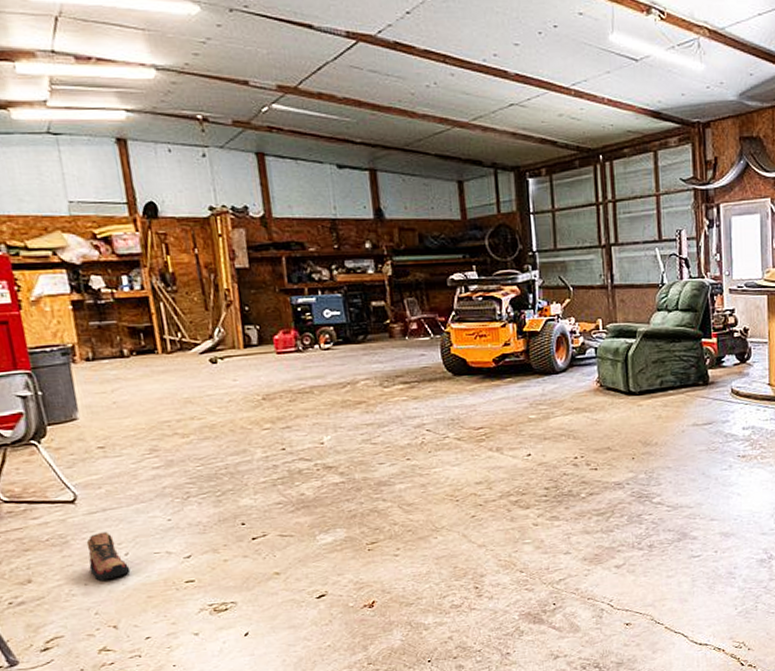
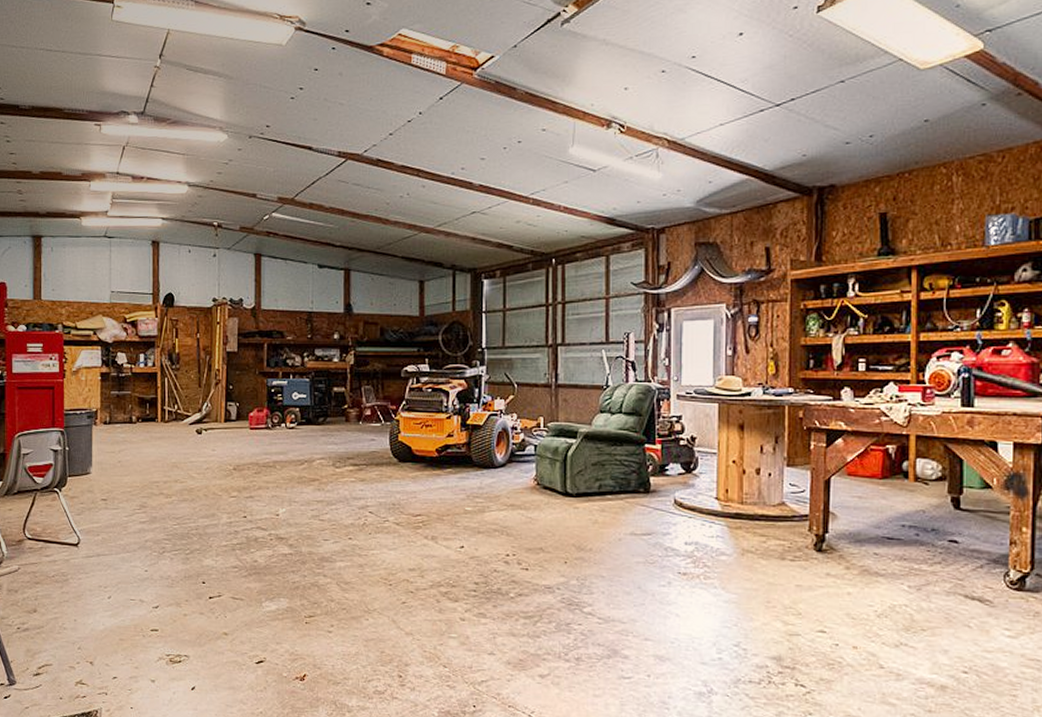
shoe: present [86,531,131,581] -> none [80,574,110,619]

